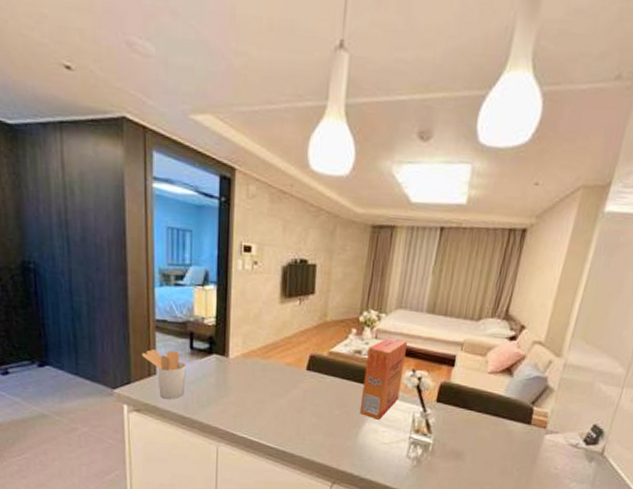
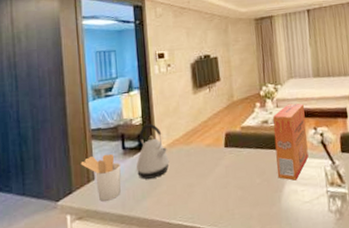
kettle: none [203,327,242,386] -> present [136,124,169,179]

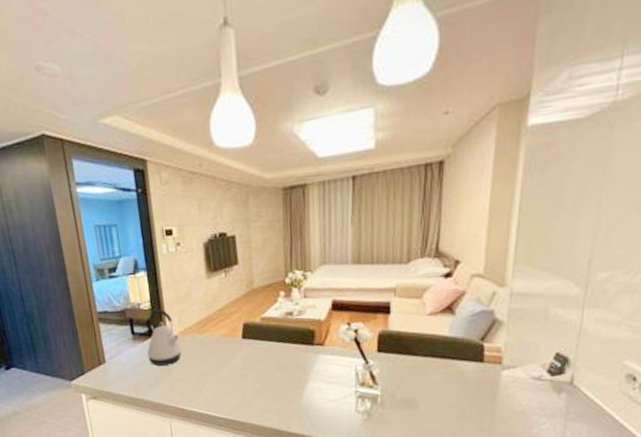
utensil holder: present [81,154,122,201] -> none [90,338,133,384]
cereal box: present [273,103,309,181] -> none [299,294,339,378]

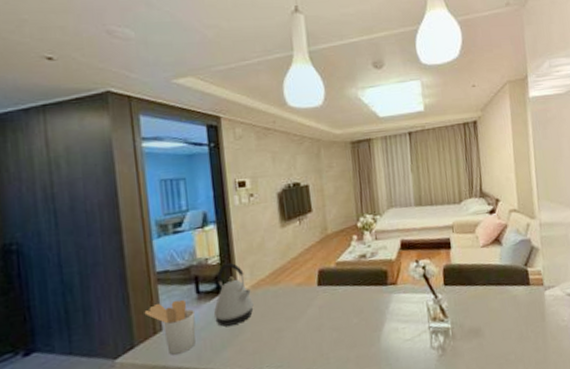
utensil holder: none [90,338,133,384] -> present [144,300,196,355]

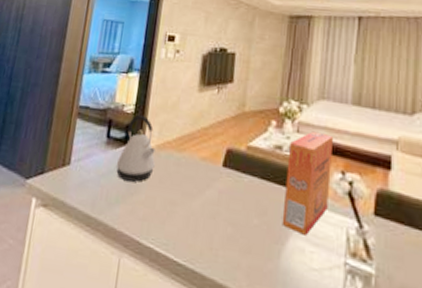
utensil holder: present [144,300,196,355] -> none [59,136,102,194]
cereal box: none [371,235,410,318] -> present [282,131,333,236]

